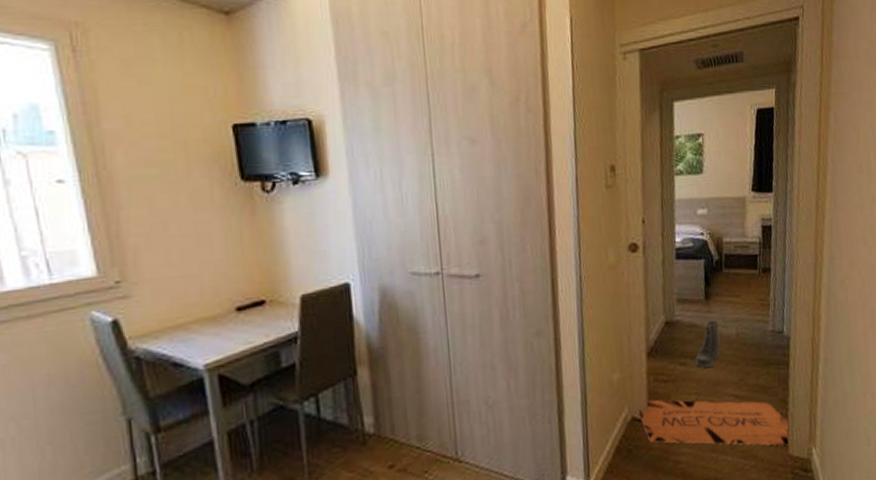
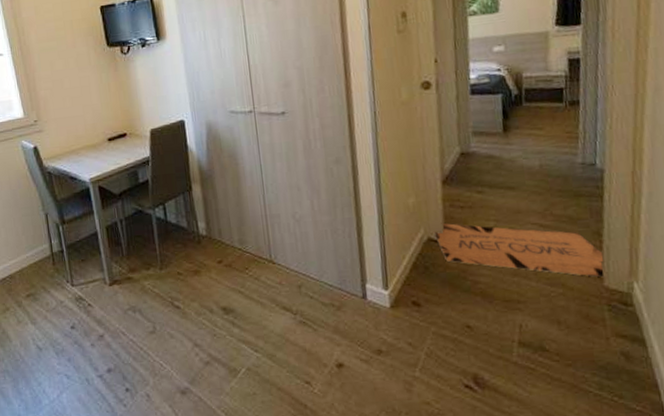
boot: present [695,320,721,368] -> none [493,152,522,197]

